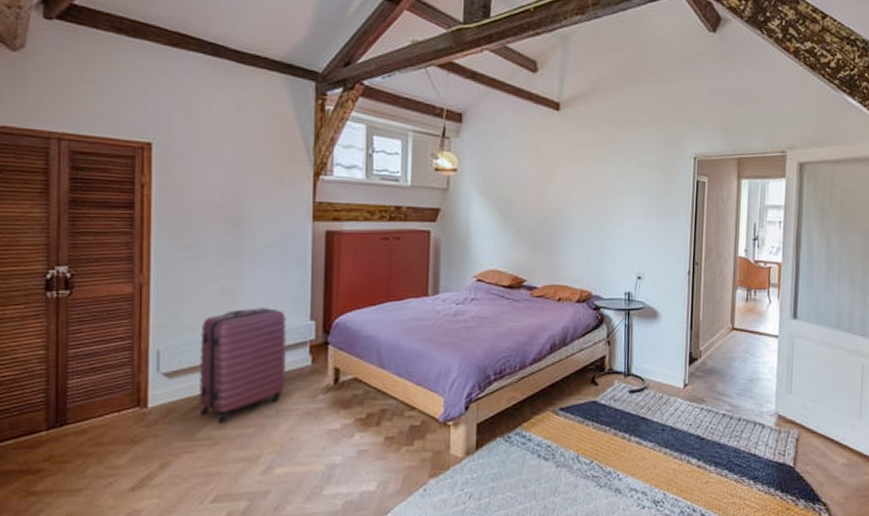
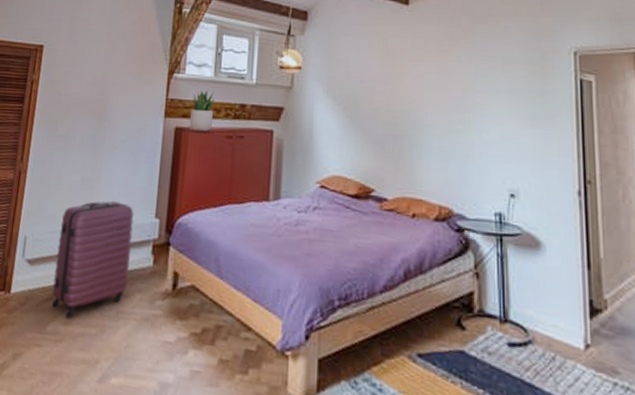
planter: none [341,193,368,236] -> present [189,90,215,134]

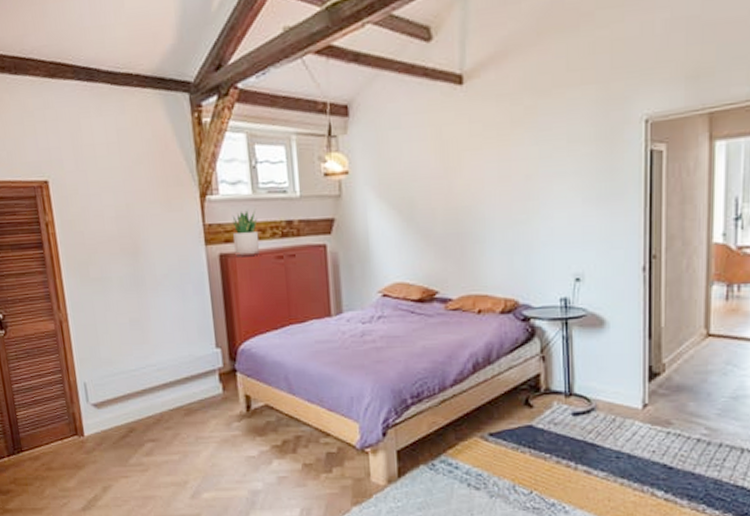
suitcase: present [51,200,134,319] -> none [118,336,201,451]

